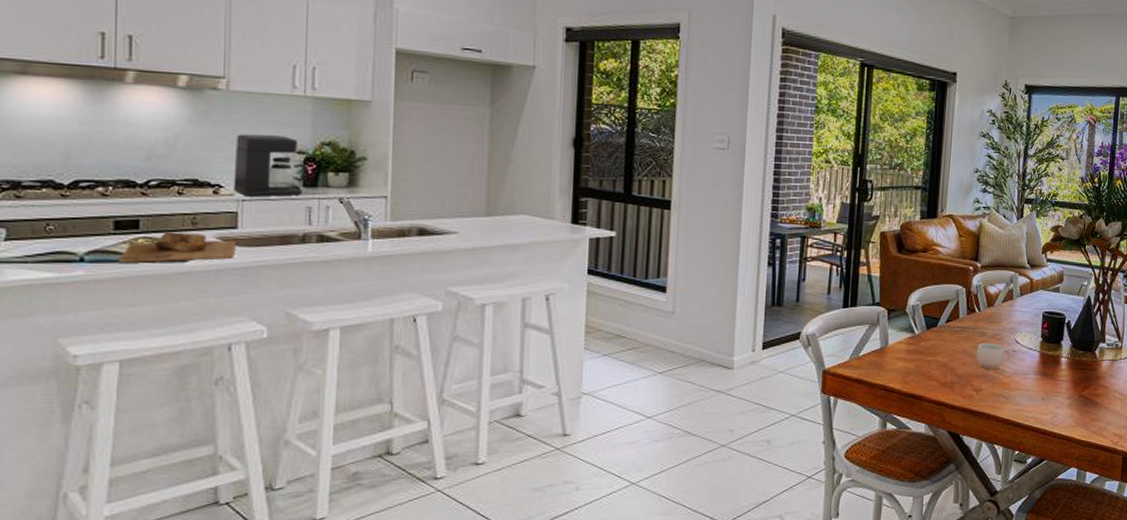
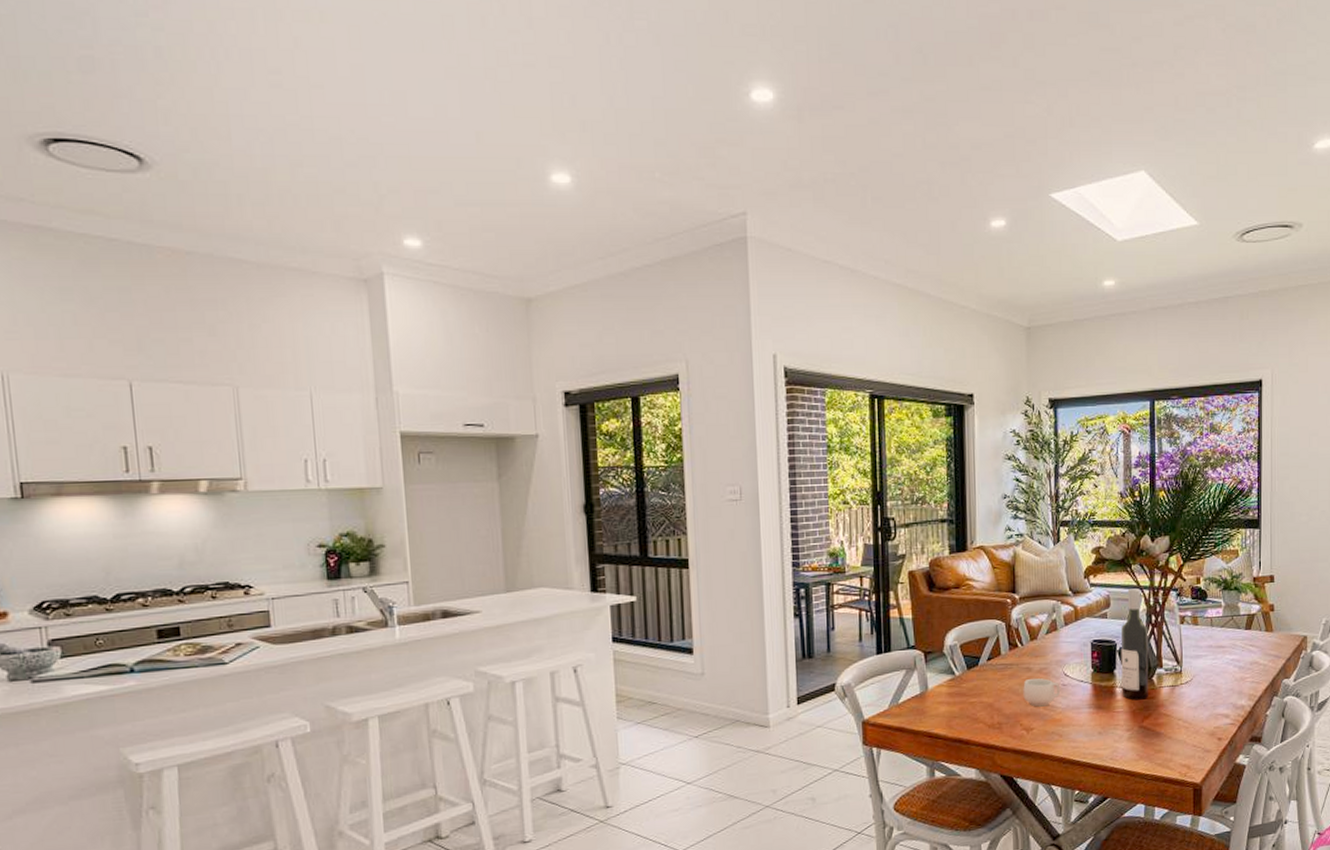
cutting board: present [117,232,235,264] -> none [164,634,272,671]
coffee maker: present [233,134,307,197] -> none [259,531,330,595]
bottle: none [1066,267,1096,371] -> present [1121,588,1149,700]

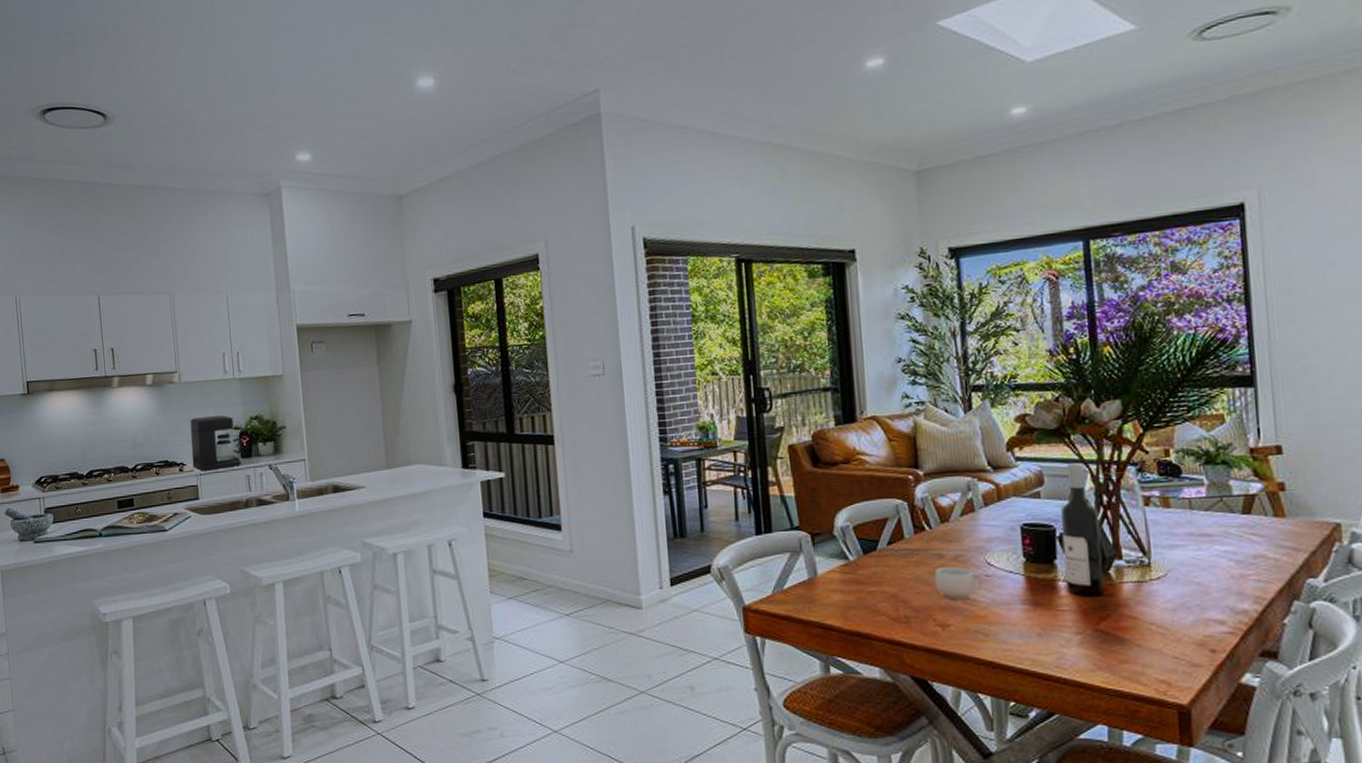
coffee maker: none [259,531,330,595] -> present [190,415,243,471]

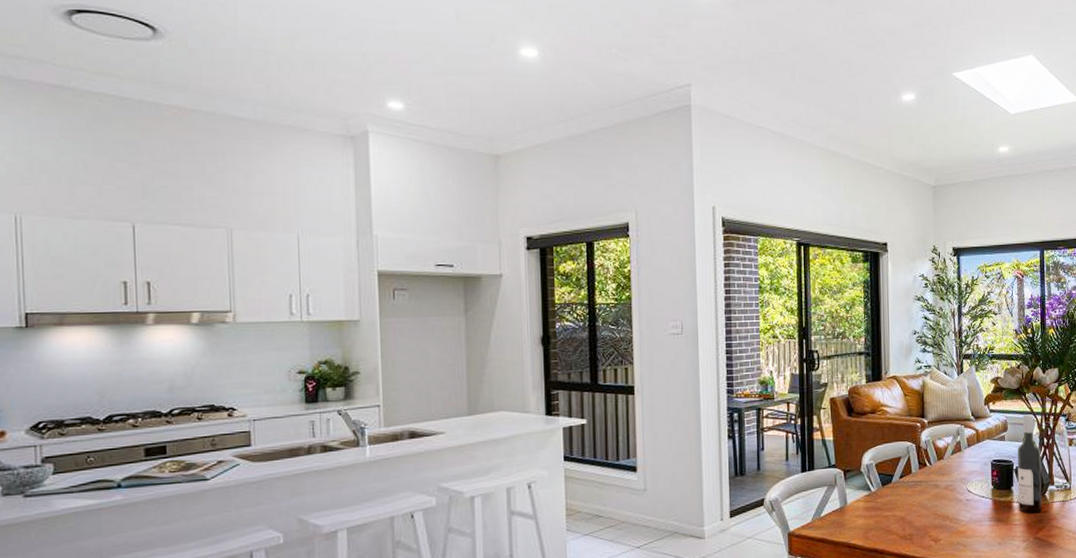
coffee maker: present [190,415,243,471] -> none [244,359,308,417]
mug: present [934,566,984,600] -> none [931,493,965,520]

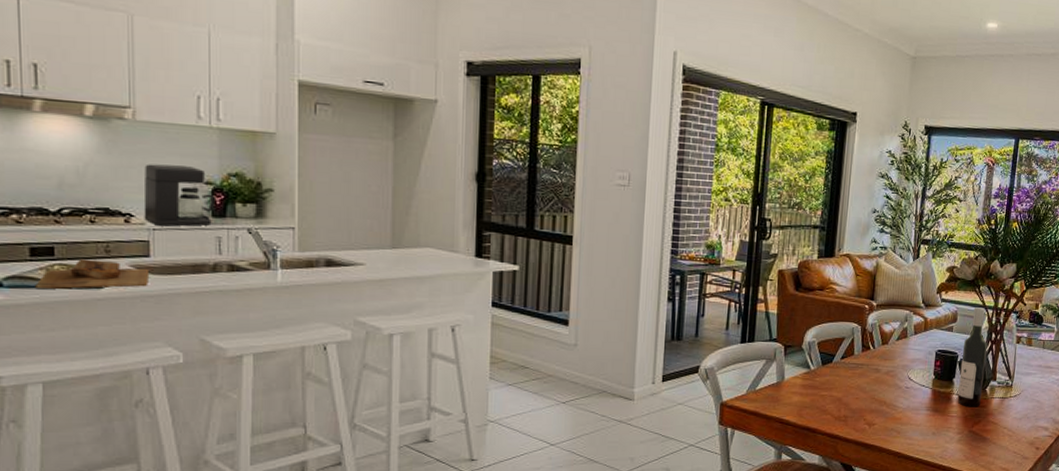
cutting board: none [150,453,250,487] -> present [35,259,148,290]
coffee maker: none [244,359,308,417] -> present [143,164,215,227]

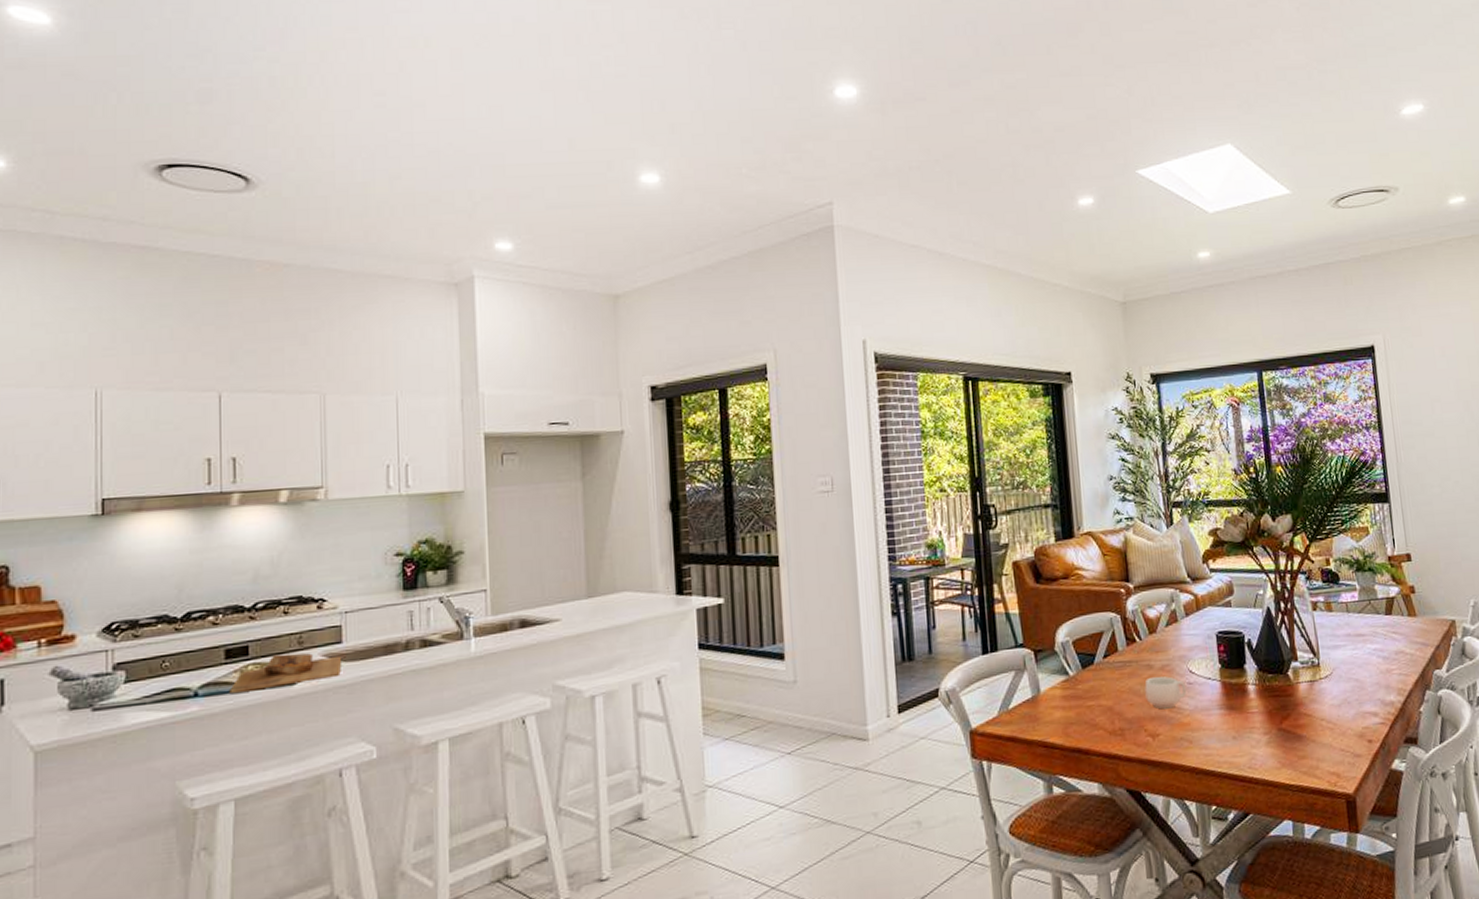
coffee maker: present [143,164,215,227] -> none [335,539,406,608]
mug: none [869,378,904,405] -> present [1144,676,1187,709]
bottle: present [957,307,988,407] -> none [1248,573,1285,699]

